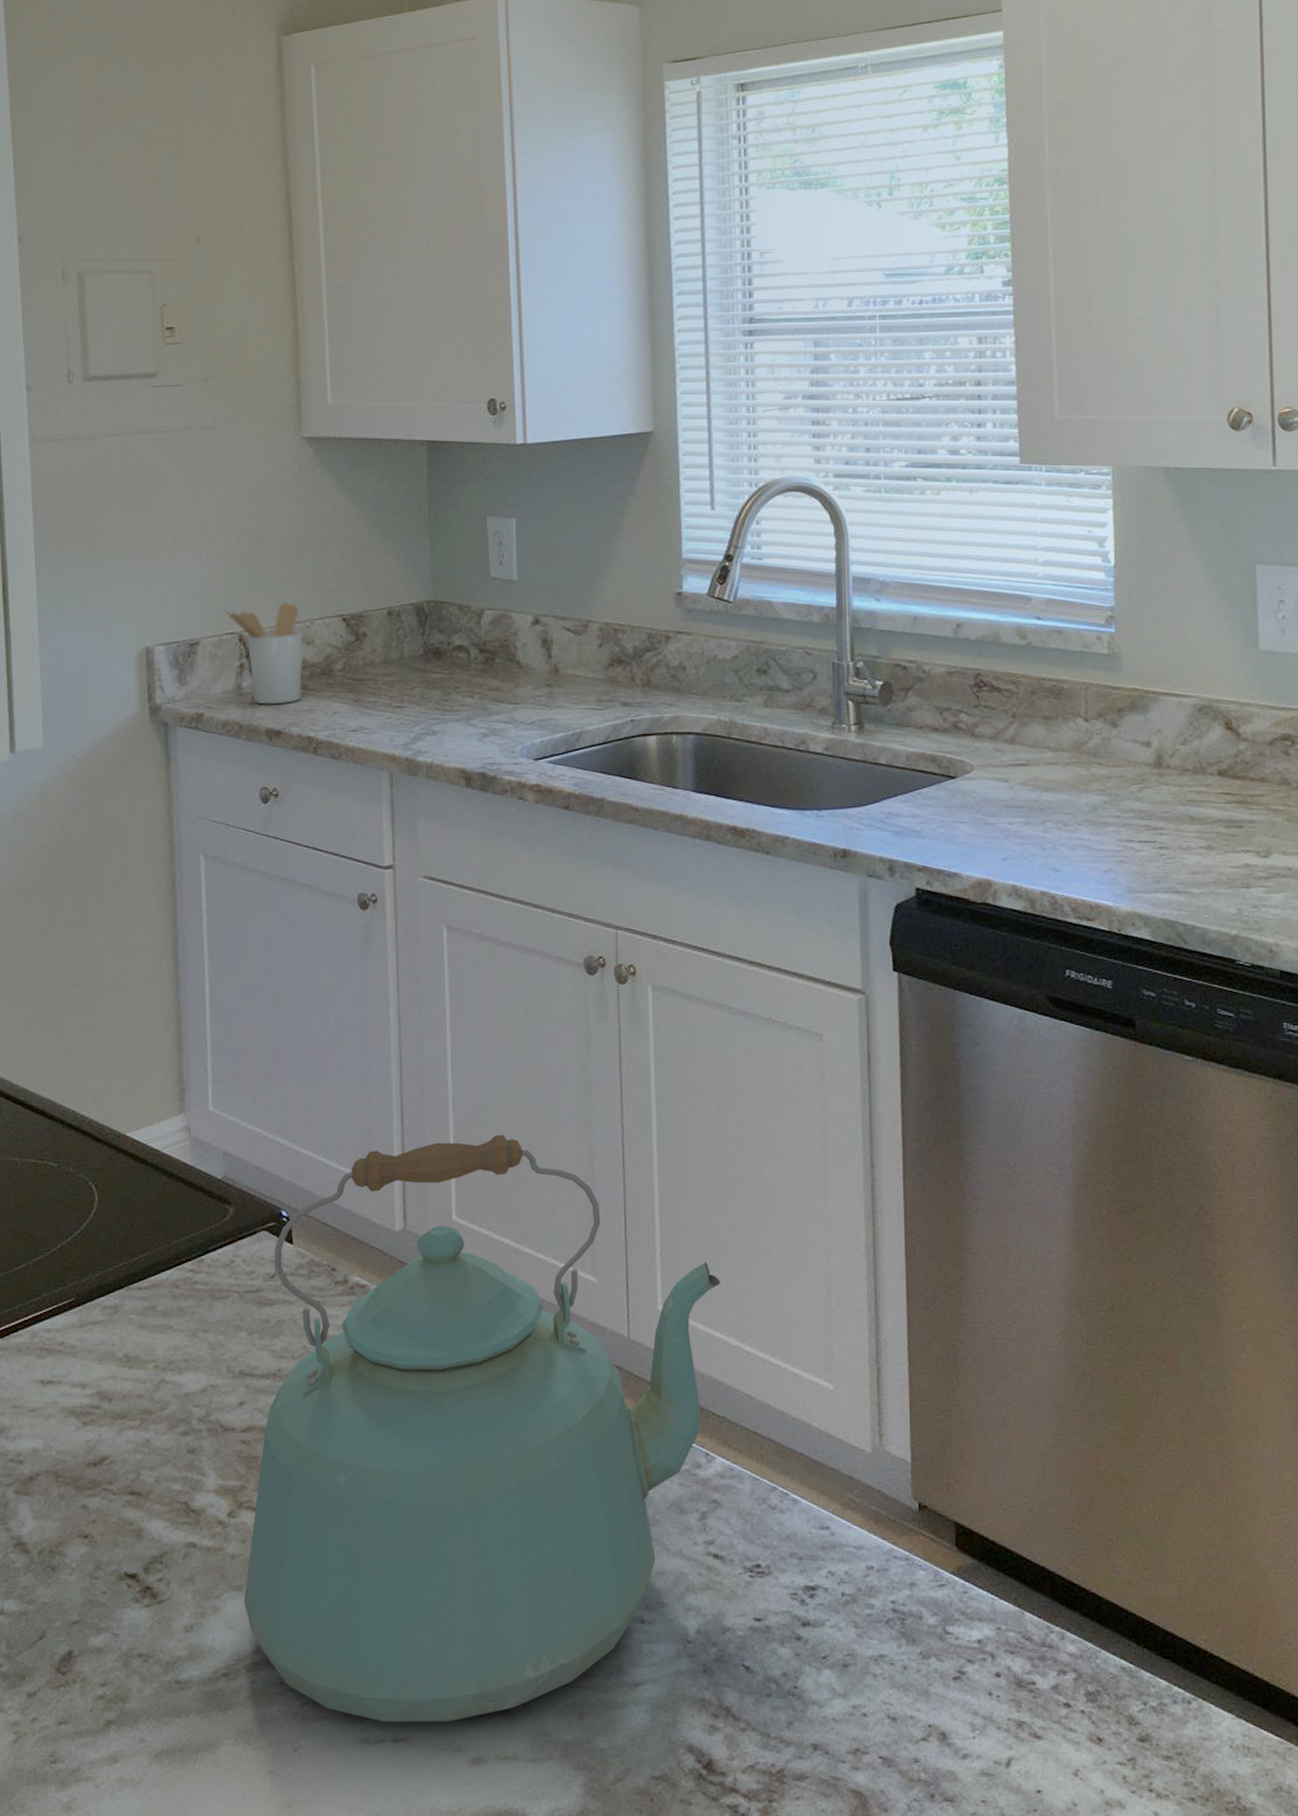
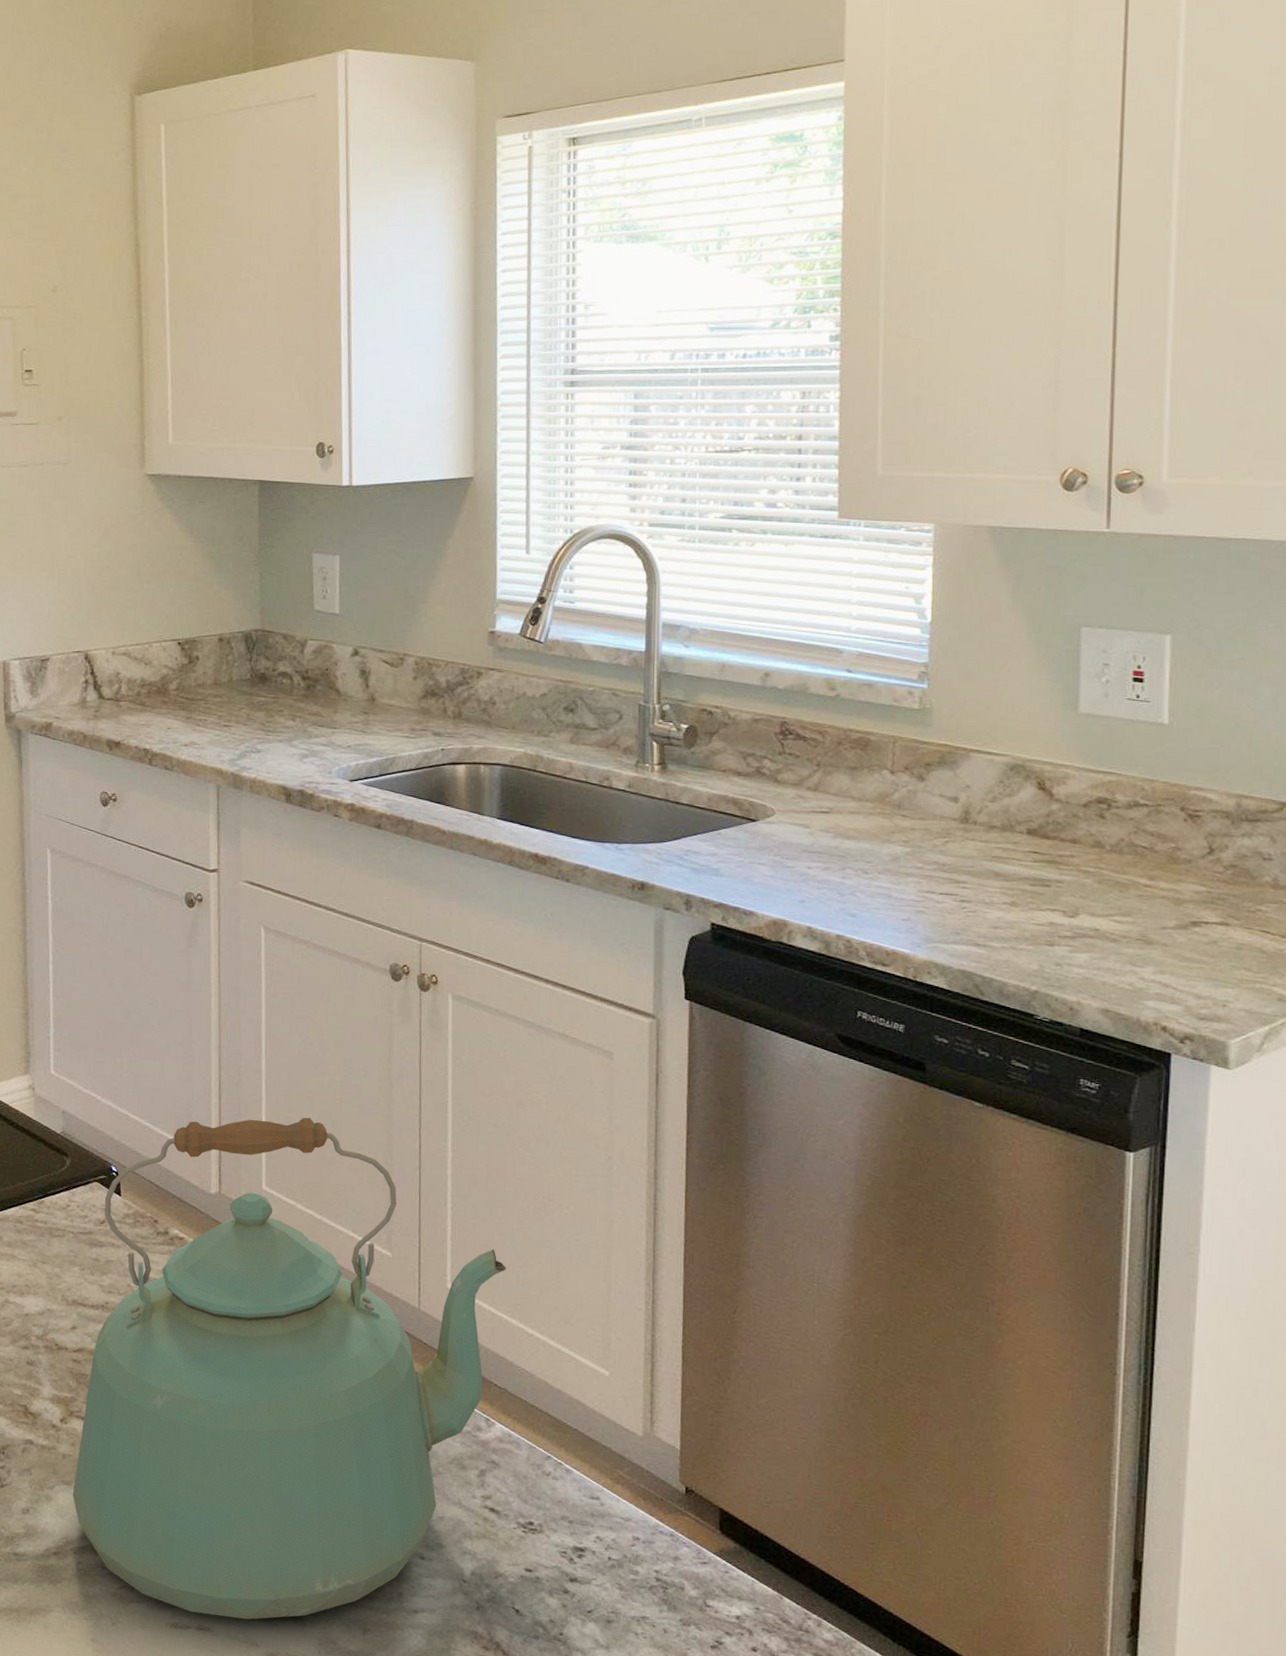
utensil holder: present [224,603,303,705] -> none [72,626,142,718]

